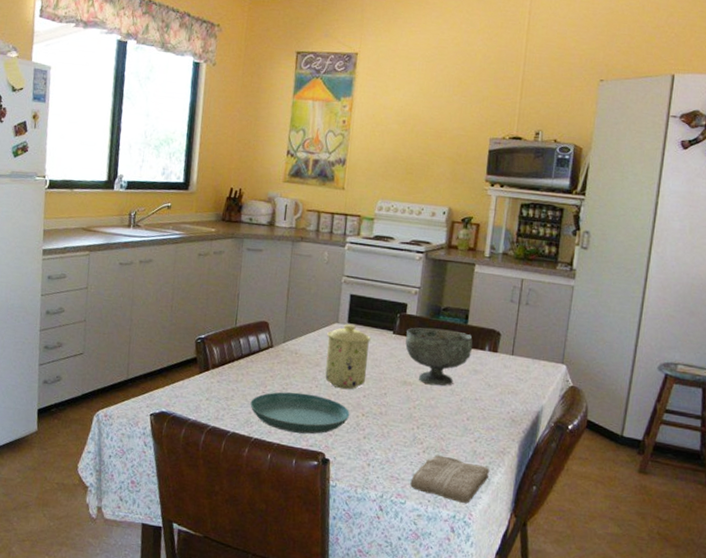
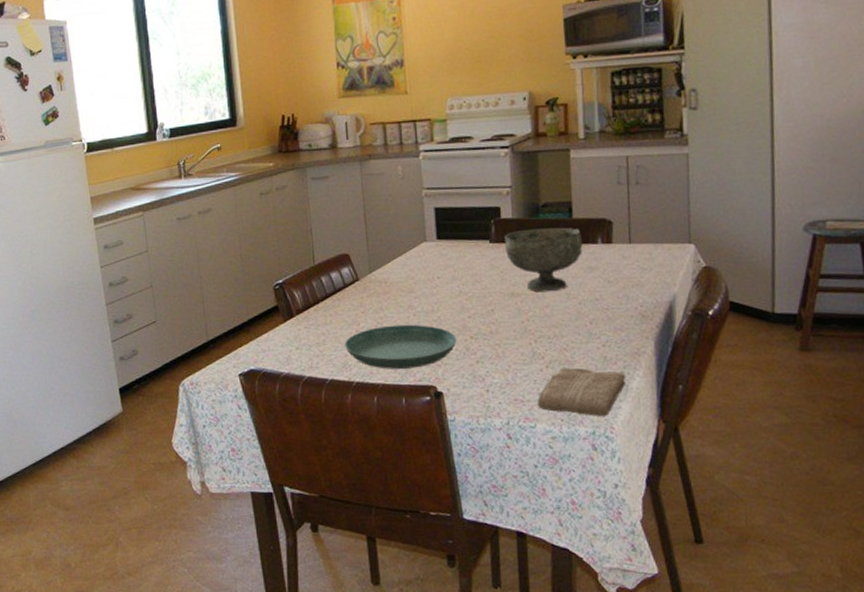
mug: present [325,324,371,390] -> none [416,241,468,313]

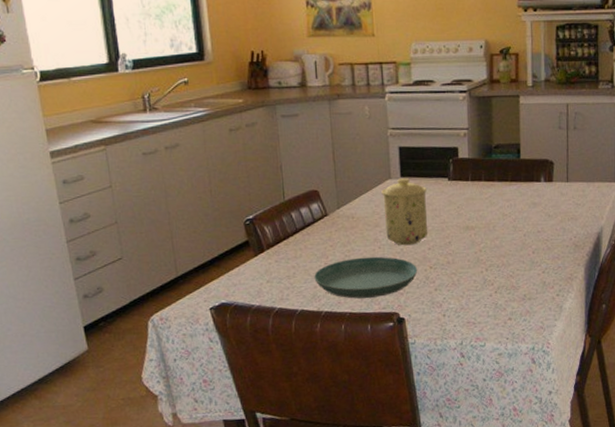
mug: none [416,241,468,313] -> present [381,178,428,246]
bowl: present [505,227,583,292] -> none [462,167,529,226]
washcloth: present [537,368,627,416] -> none [487,292,561,334]

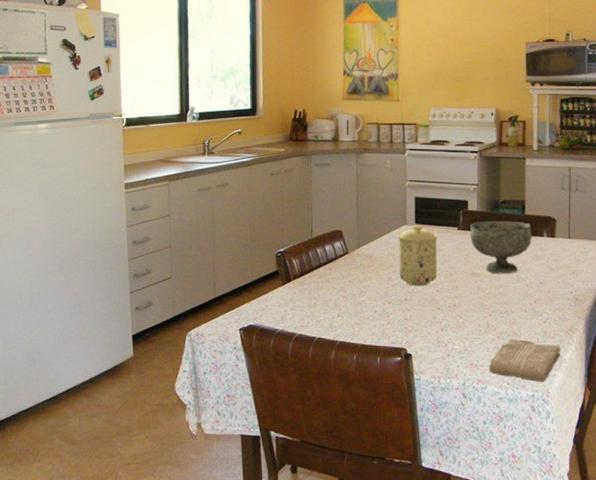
saucer: present [314,256,418,299] -> none [332,294,426,332]
bowl: none [462,167,529,226] -> present [470,221,532,274]
washcloth: none [487,292,561,334] -> present [489,339,561,382]

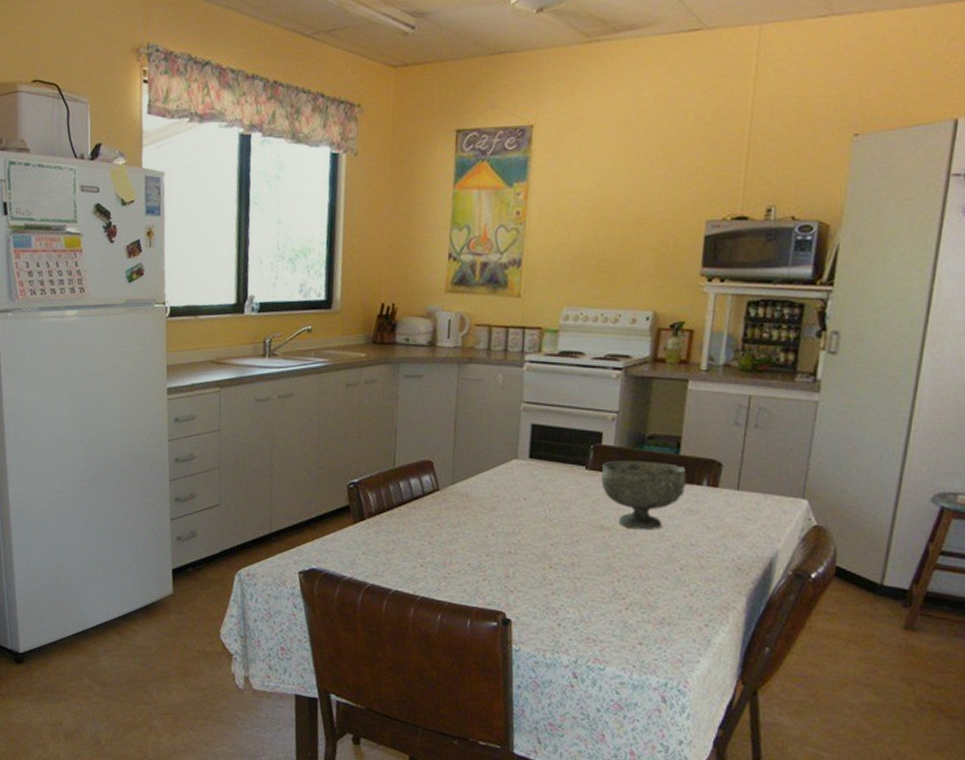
mug: present [397,225,438,287] -> none [503,460,558,538]
washcloth: present [489,339,561,382] -> none [610,612,710,669]

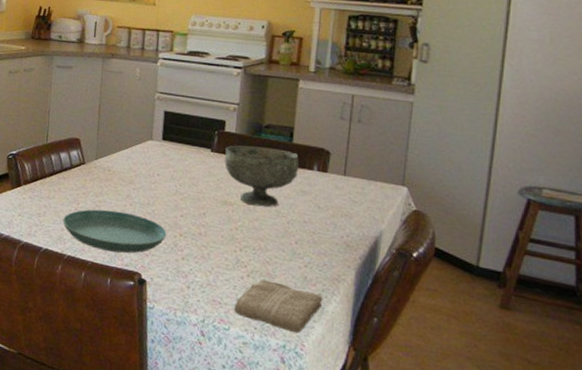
saucer: none [414,542,535,591] -> present [63,209,167,254]
washcloth: none [610,612,710,669] -> present [234,279,323,333]

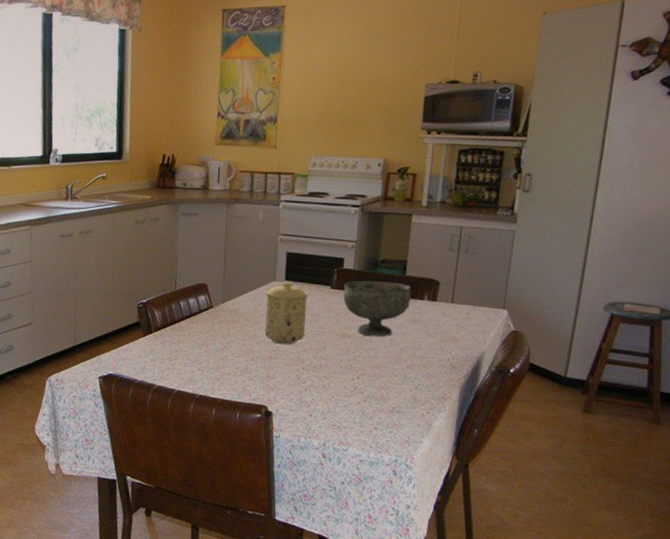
saucer: present [63,209,167,254] -> none [193,350,291,389]
mug: none [139,141,187,209] -> present [264,282,308,345]
washcloth: present [234,279,323,333] -> none [352,403,431,448]

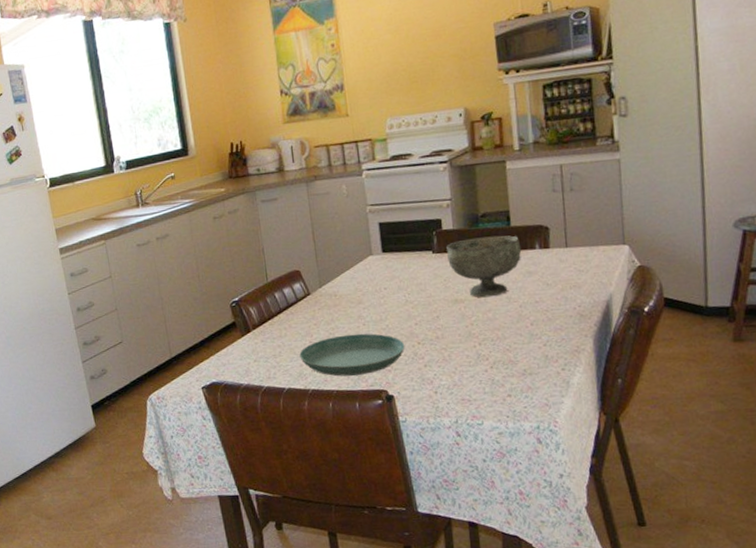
saucer: none [193,350,291,389] -> present [299,333,405,377]
mug: present [264,282,308,345] -> none [363,253,414,322]

